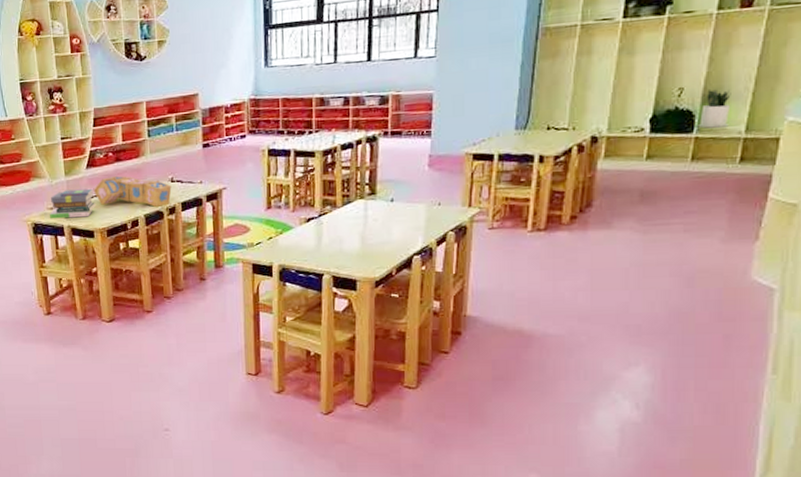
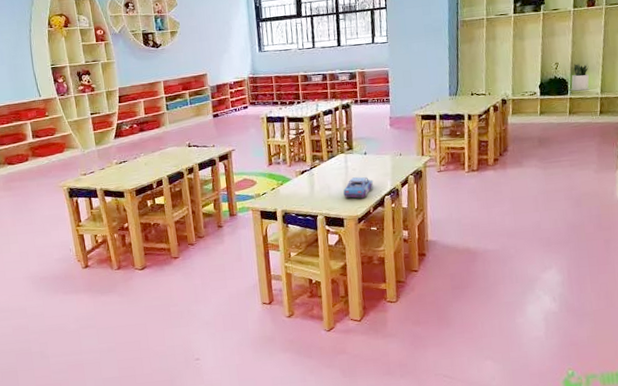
books: present [50,188,96,219] -> none [83,155,125,184]
toy blocks: present [93,176,172,208] -> none [121,143,189,169]
toy car: none [359,229,400,257] -> present [343,176,374,199]

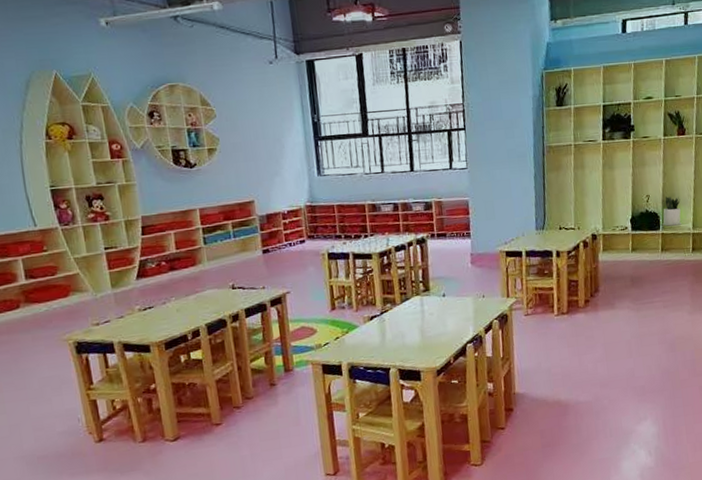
toy car: present [343,176,374,199] -> none [419,322,454,348]

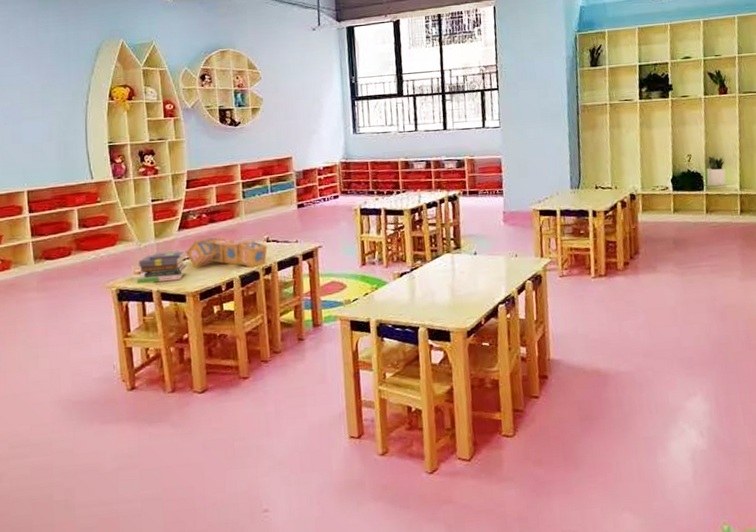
books: none [96,300,151,336] -> present [137,250,189,285]
toy blocks: none [146,285,233,317] -> present [185,237,267,268]

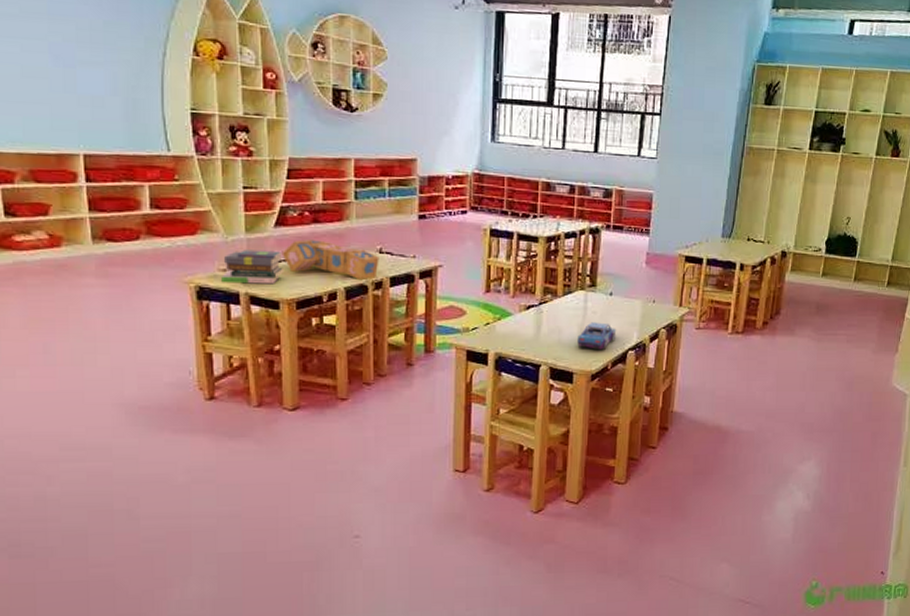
toy car: none [449,281,486,307] -> present [577,322,617,350]
planter: present [706,156,728,188] -> none [859,222,883,256]

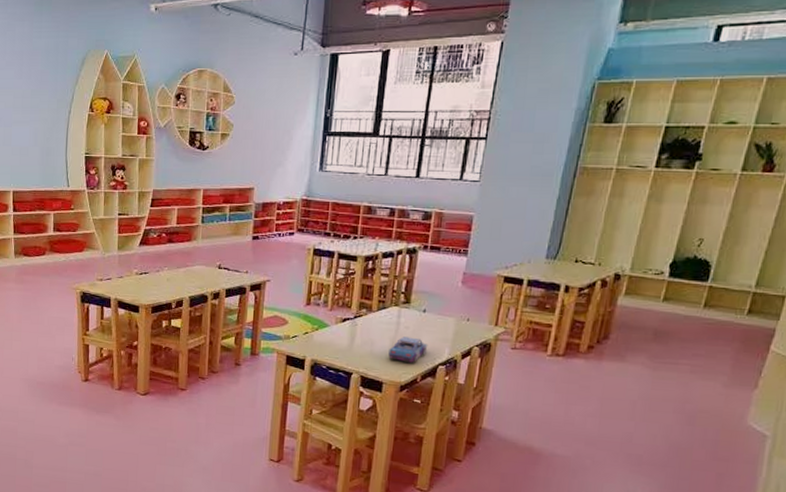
books: present [221,250,285,284] -> none [99,264,145,292]
toy blocks: present [281,240,379,281] -> none [143,256,218,291]

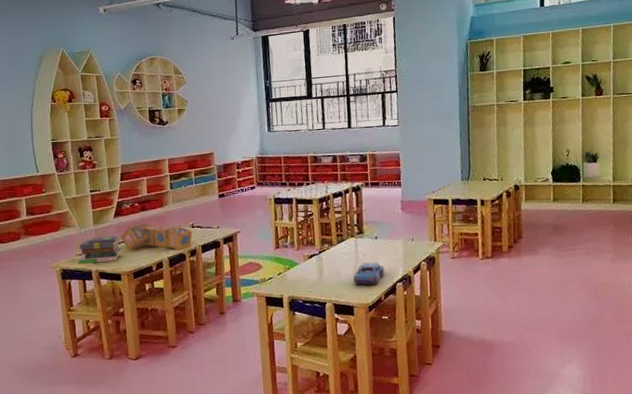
books: none [99,264,145,292] -> present [78,235,123,265]
toy blocks: none [143,256,218,291] -> present [120,223,192,251]
planter: none [712,244,746,281] -> present [582,151,602,179]

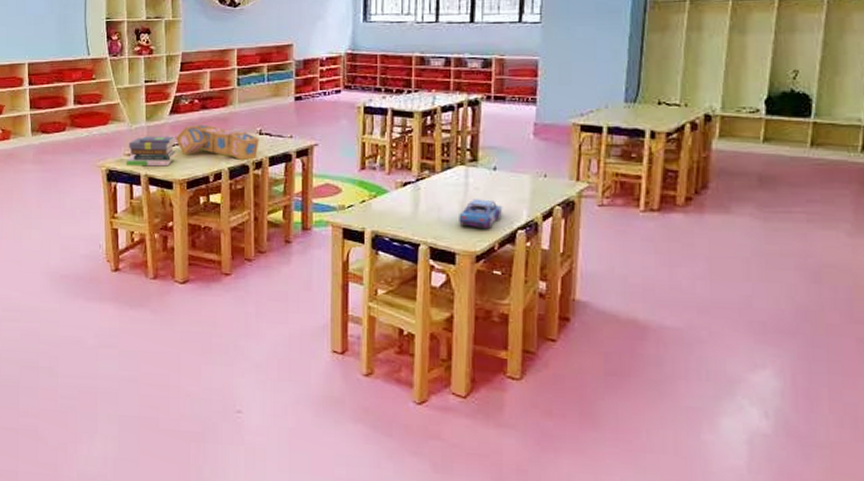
planter: present [582,151,602,179] -> none [815,74,849,115]

